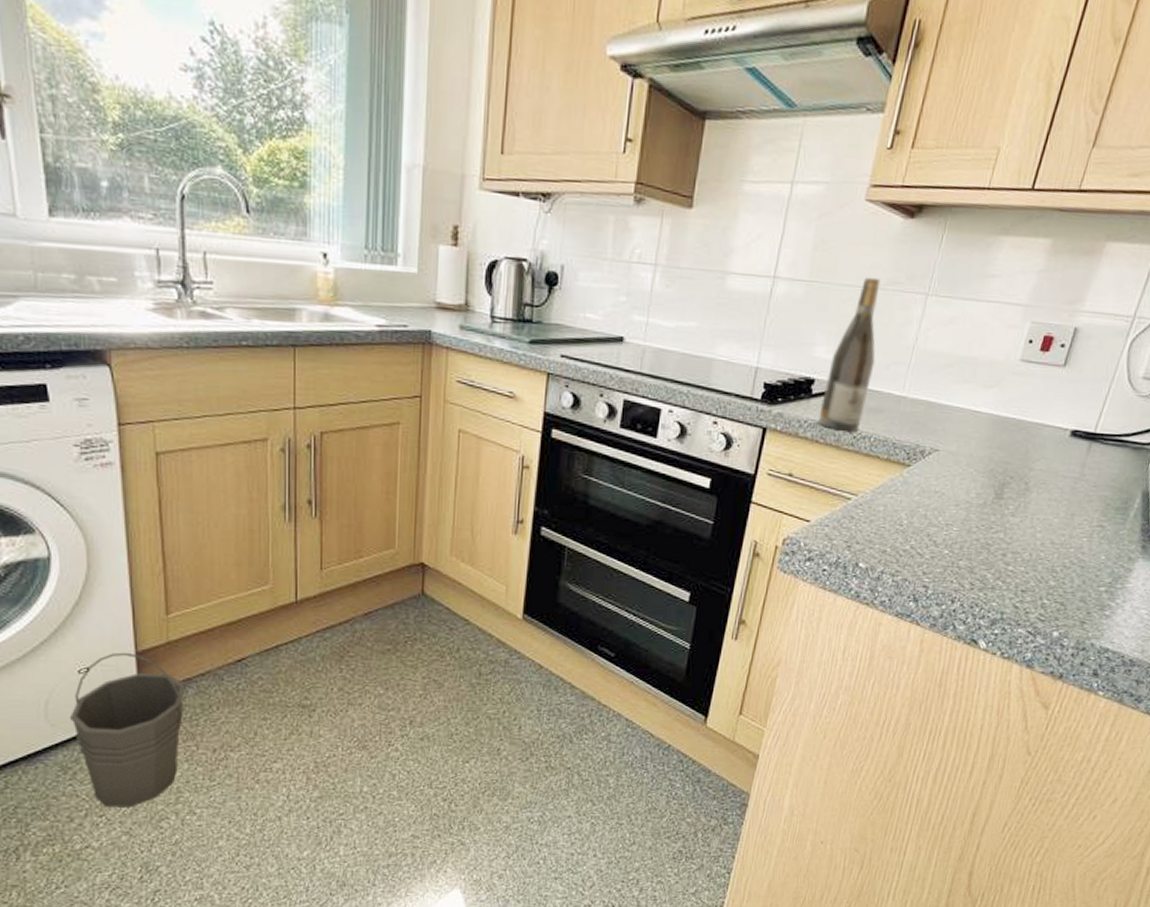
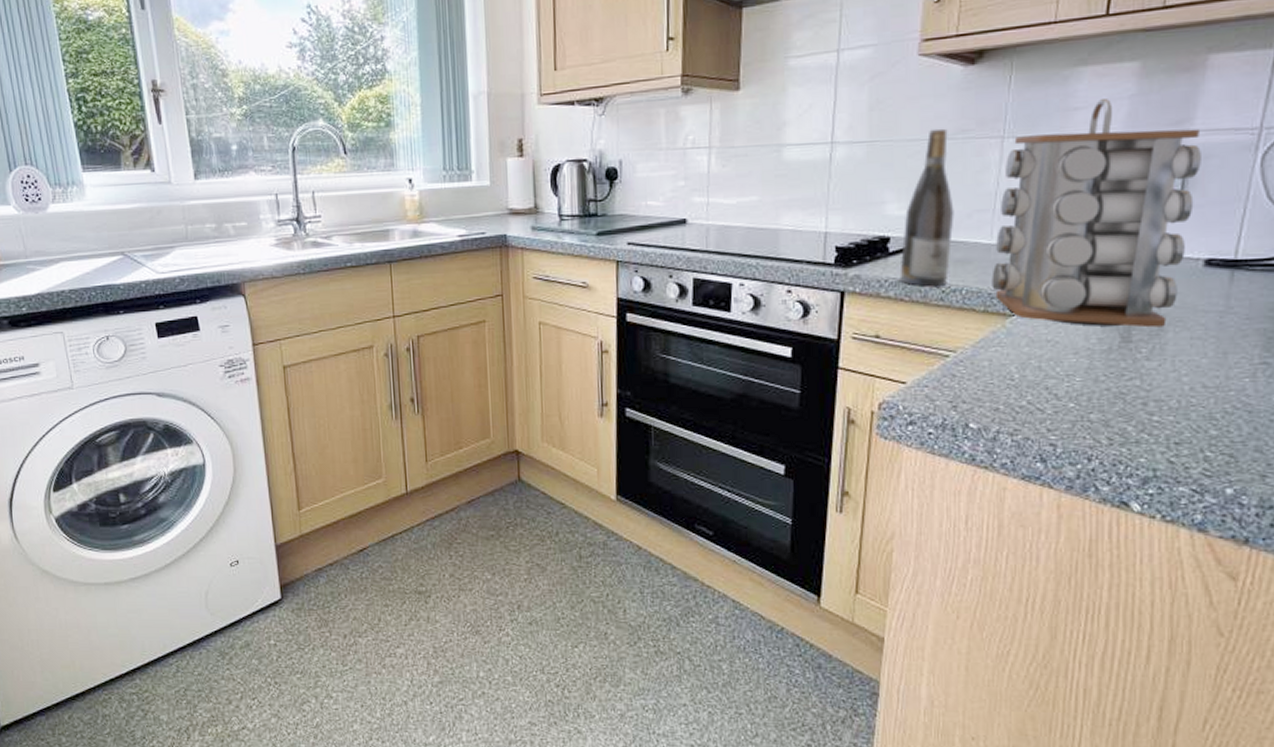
bucket: present [70,652,186,808] -> none [225,546,318,691]
spice rack: none [897,270,1088,488] -> present [991,99,1201,328]

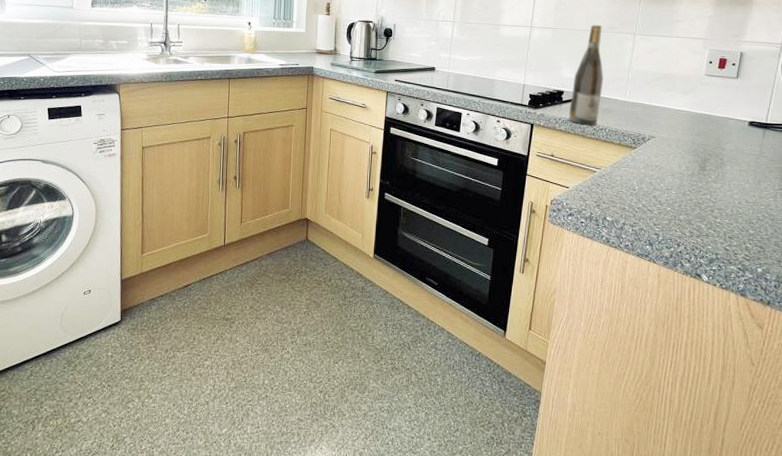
spice rack: present [991,99,1201,328] -> none [624,17,749,162]

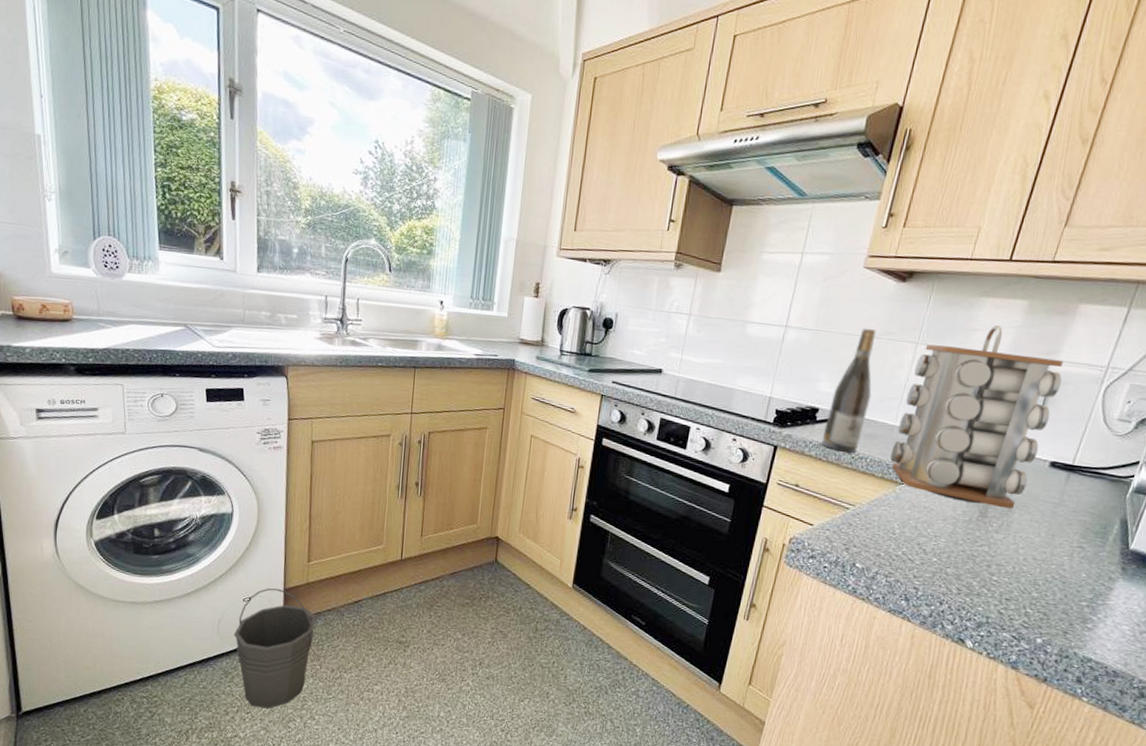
bucket: none [76,280,151,392] -> present [234,588,317,709]
spice rack: none [624,17,749,162] -> present [890,325,1063,509]

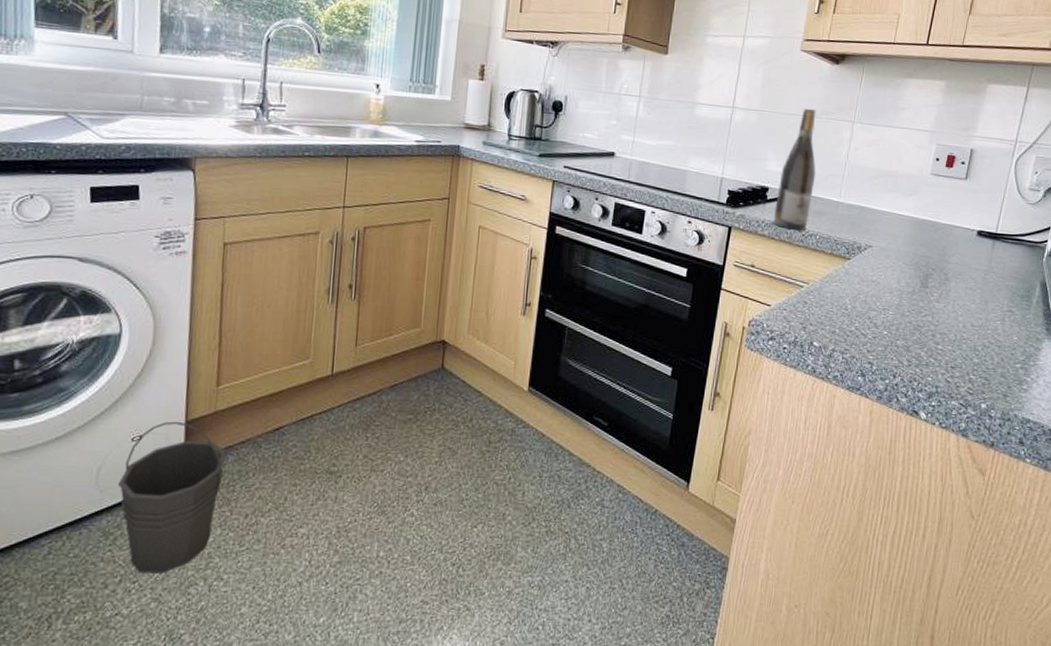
spice rack: present [890,325,1063,509] -> none [837,104,980,278]

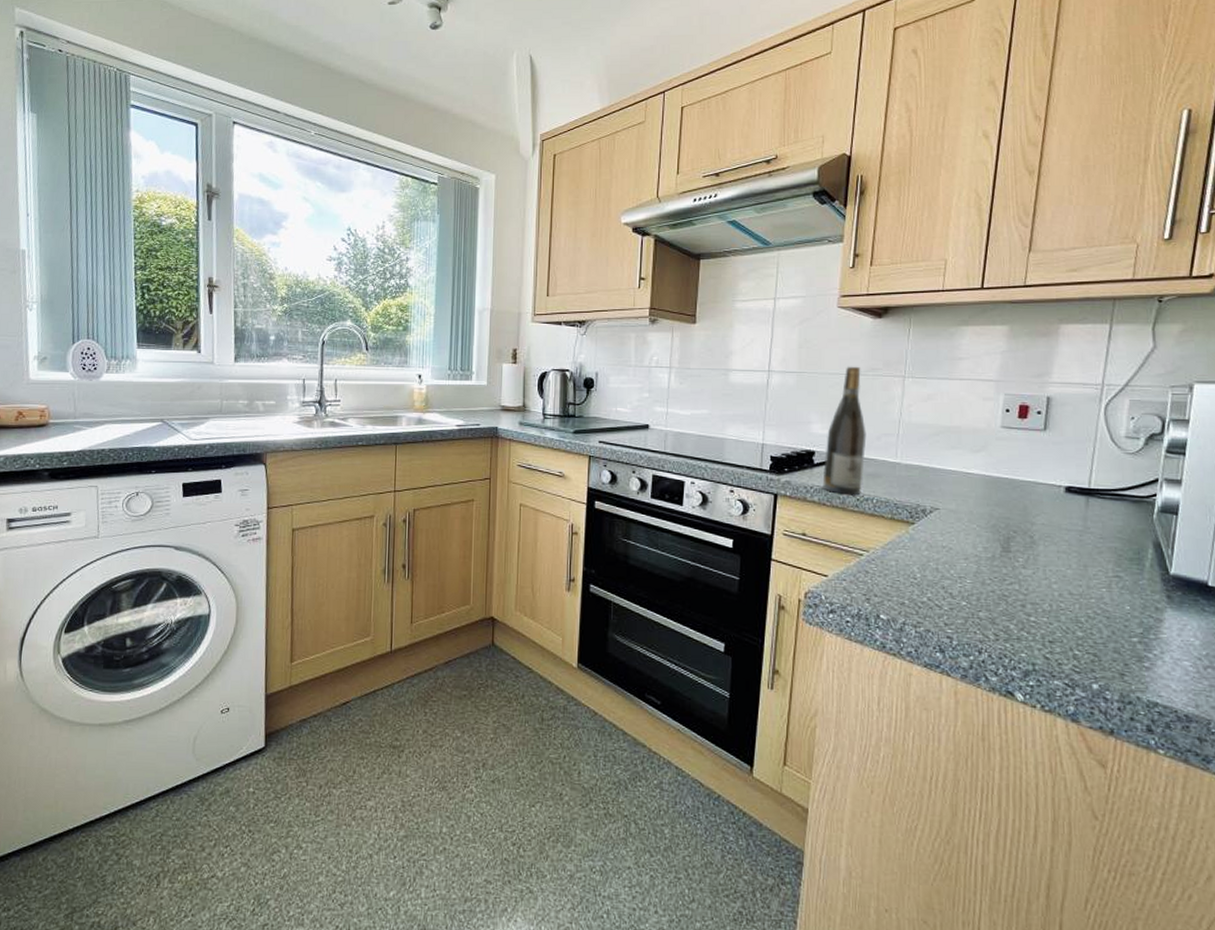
bucket: present [118,421,227,574] -> none [211,695,302,840]

